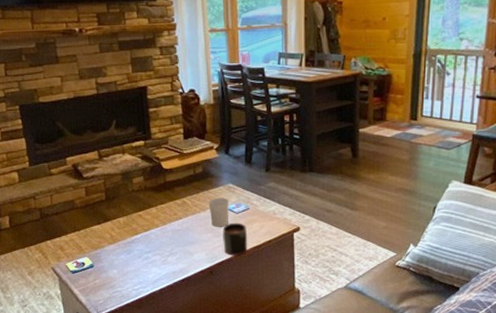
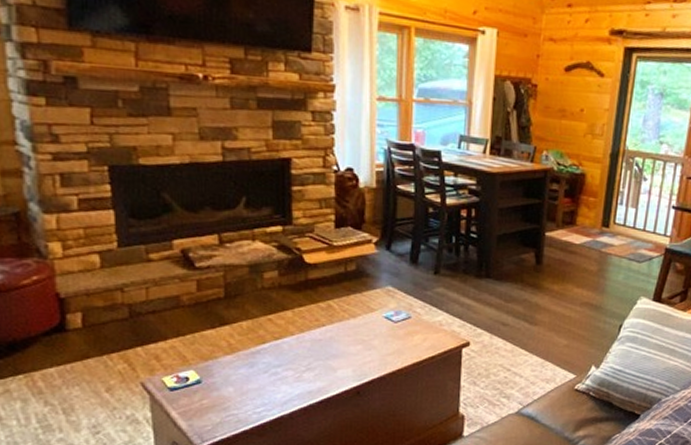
candle holder: present [208,198,229,227] -> none [360,302,386,338]
mug: present [222,222,248,256] -> none [375,333,407,374]

